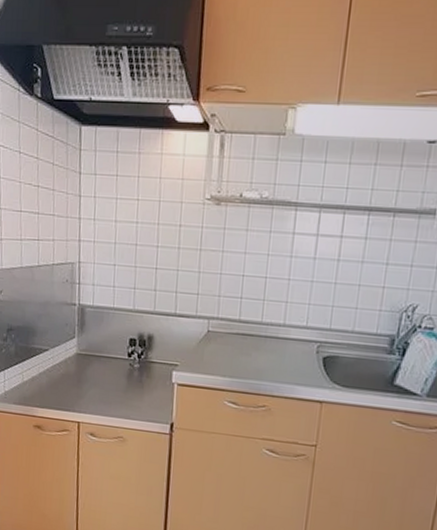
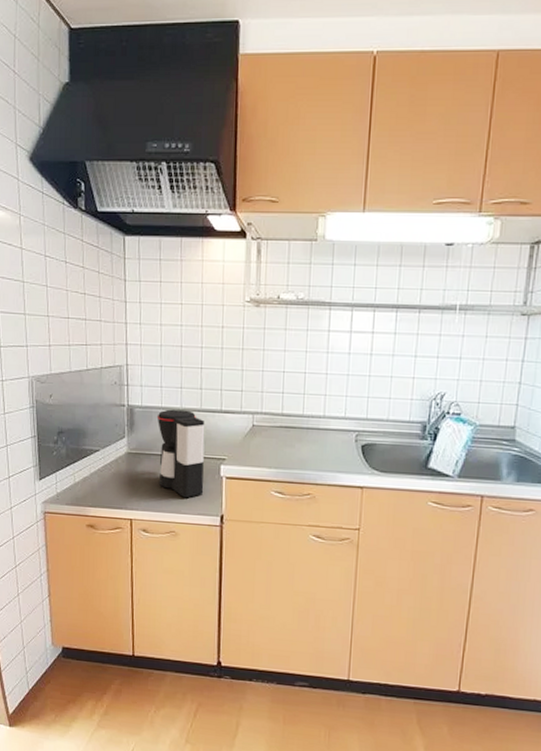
coffee maker: none [107,310,158,404] -> present [156,409,205,498]

